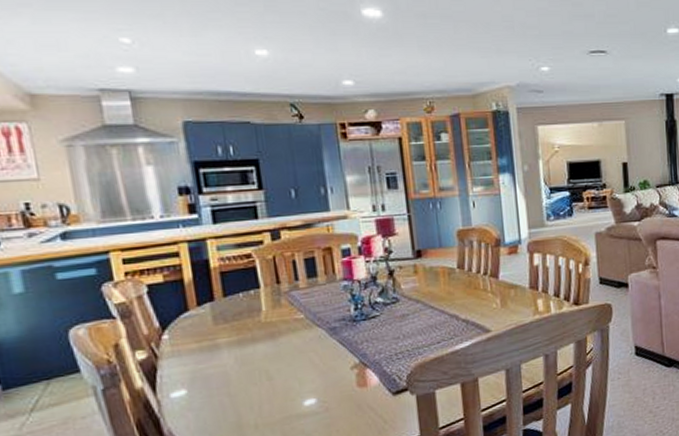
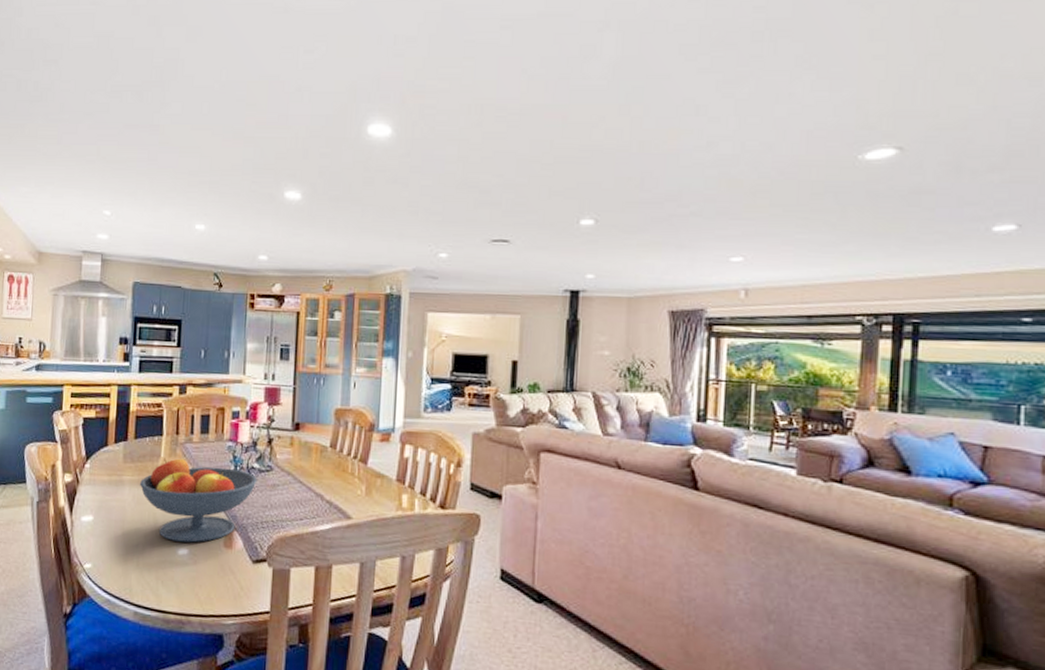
fruit bowl: none [240,307,384,394] -> present [139,458,257,543]

